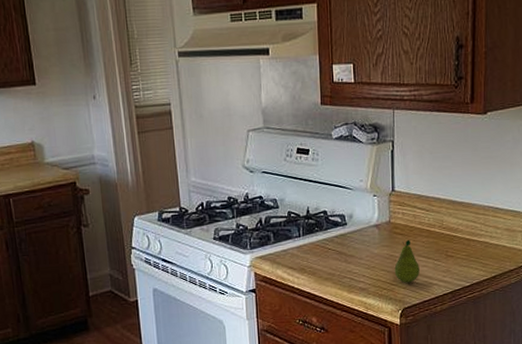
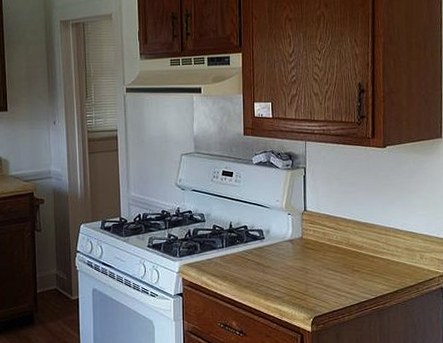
fruit: present [394,239,420,283] -> none [306,254,329,294]

